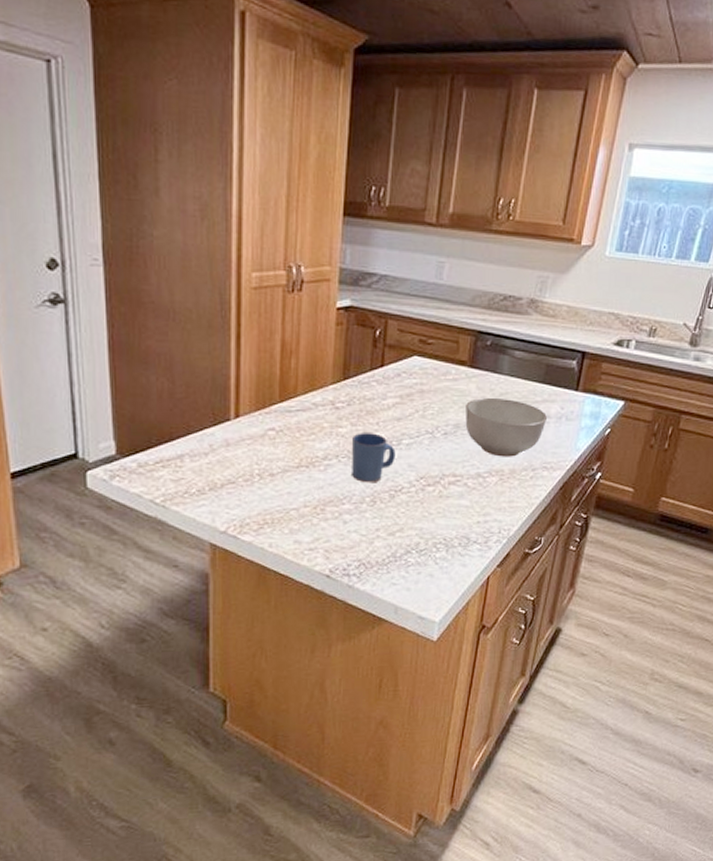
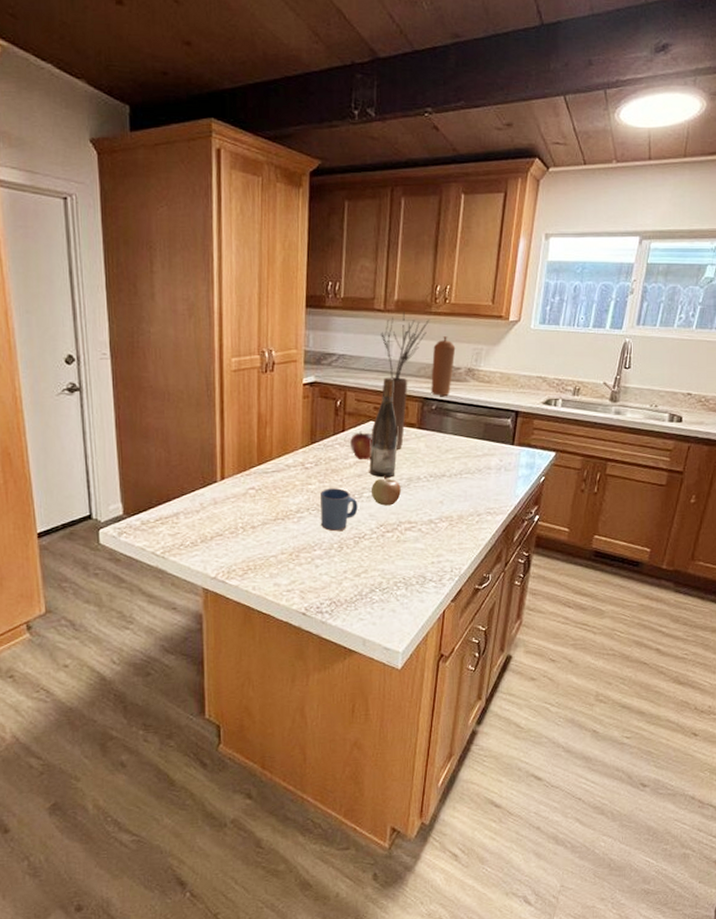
fruit: none [388,367,416,400] -> present [349,431,372,459]
wine bottle: none [410,306,447,423] -> present [369,378,399,478]
fruit: none [411,420,446,455] -> present [370,475,401,506]
vase: none [431,228,490,390] -> present [381,312,430,449]
bowl: present [465,398,547,457] -> none [417,454,488,505]
canister: none [486,260,518,330] -> present [431,336,456,396]

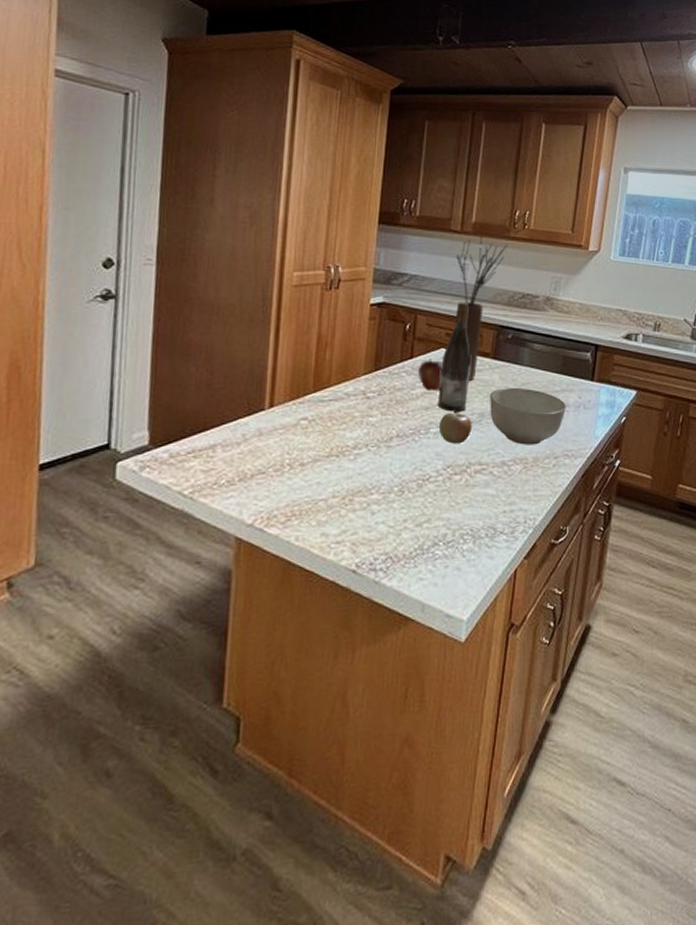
mug: present [320,488,358,532] -> none [381,422,424,473]
bowl: none [417,454,488,505] -> present [490,388,566,445]
canister: present [431,336,456,396] -> none [507,262,534,325]

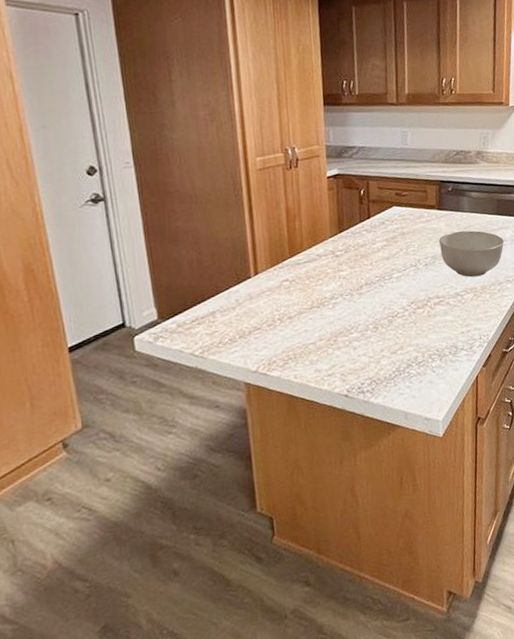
fruit: present [417,359,443,390] -> none [375,216,397,243]
wine bottle: present [437,303,472,412] -> none [395,166,421,259]
fruit: present [438,409,472,444] -> none [399,256,428,285]
vase: present [456,235,508,381] -> none [396,104,440,231]

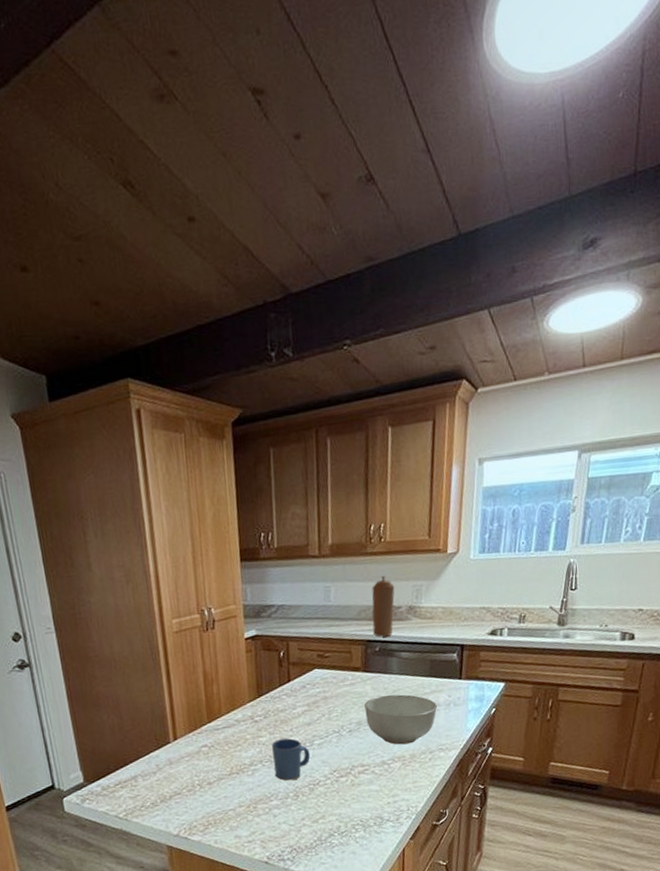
mug: none [352,272,389,314] -> present [272,738,311,782]
canister: none [444,124,465,178] -> present [372,576,395,637]

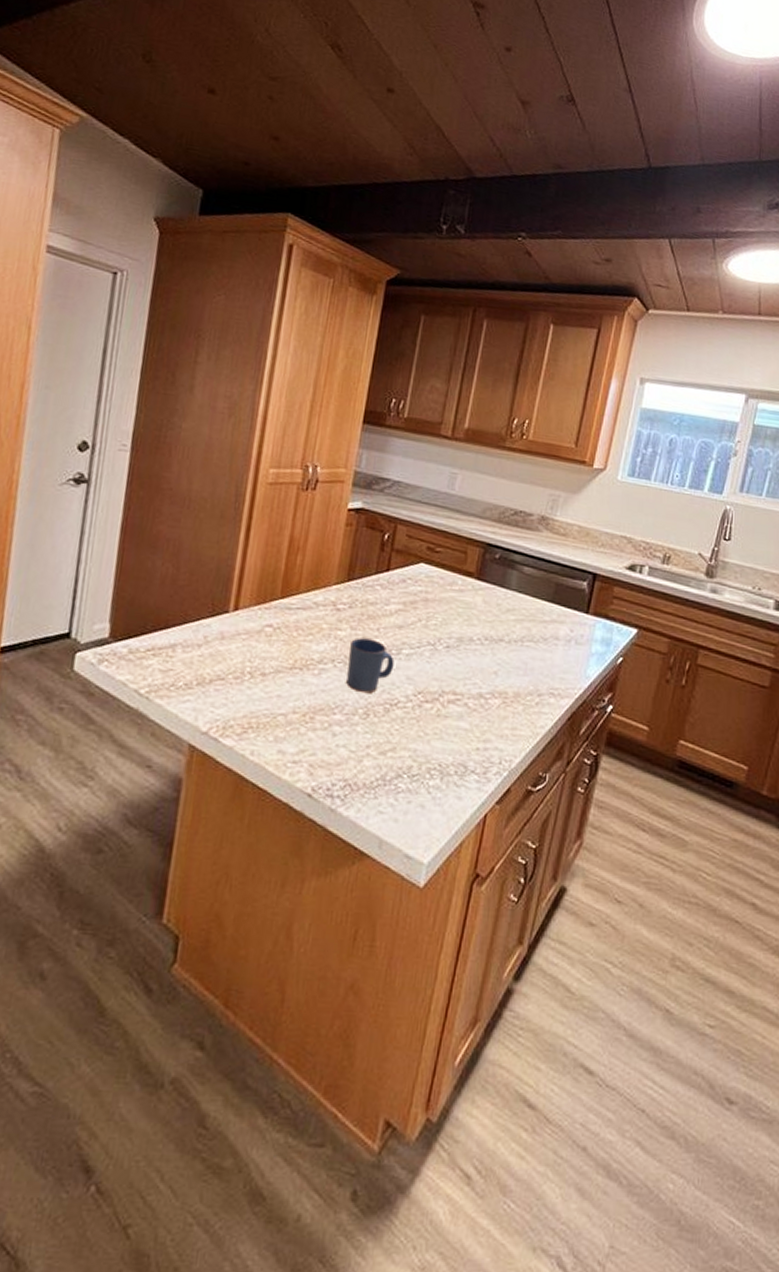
bowl: present [364,694,437,745] -> none [469,612,555,679]
canister: present [372,576,395,637] -> none [496,476,529,545]

